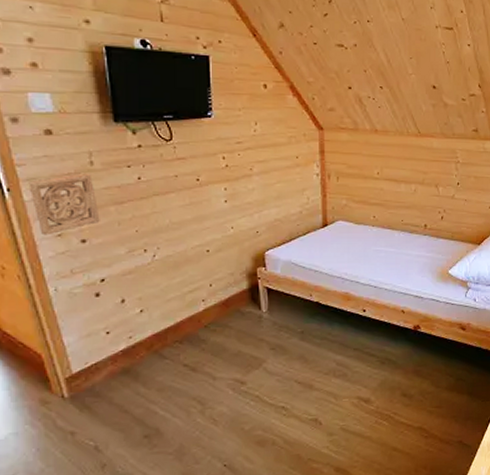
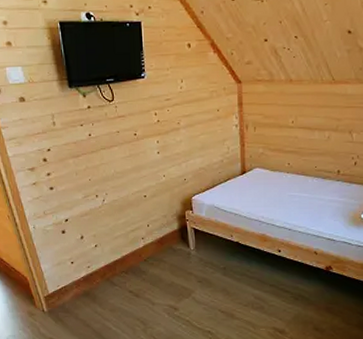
wall ornament: present [28,173,100,236] -> none [10,132,62,184]

